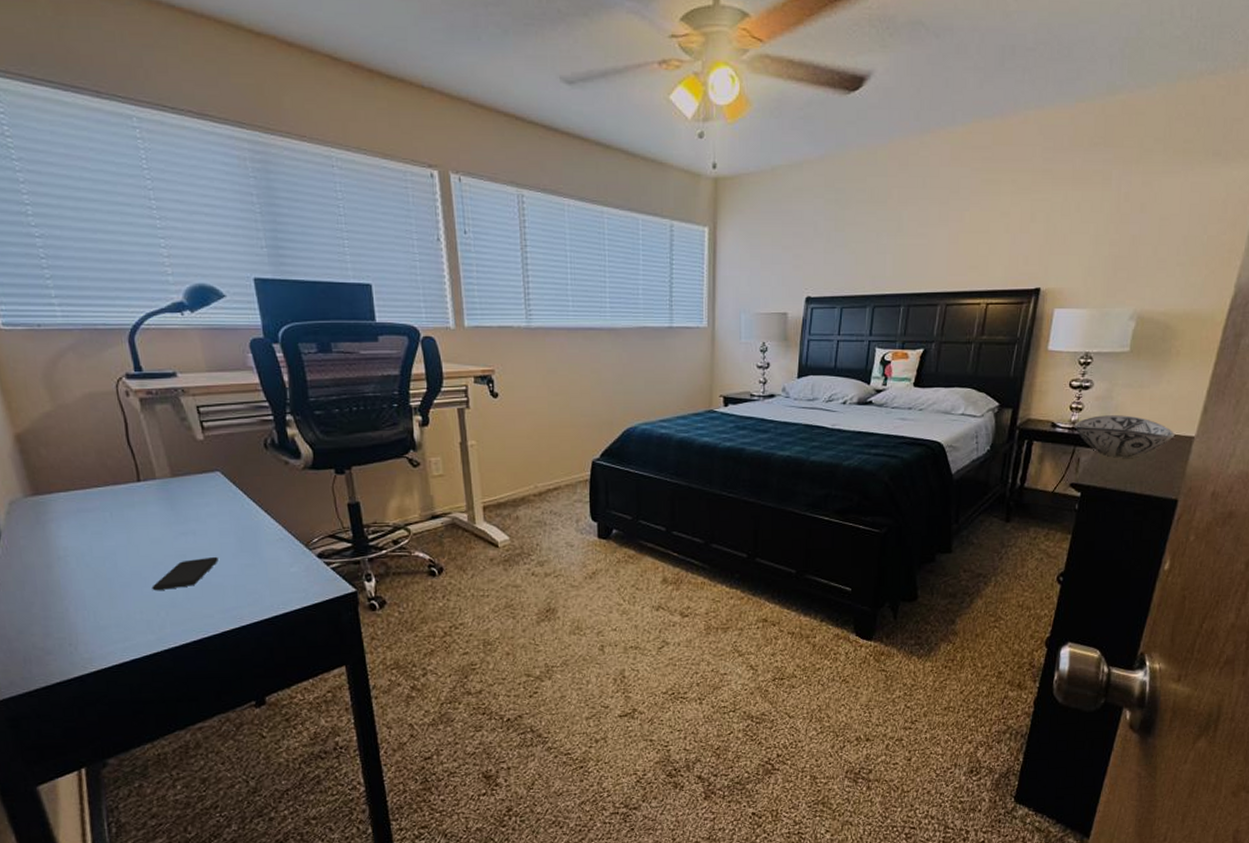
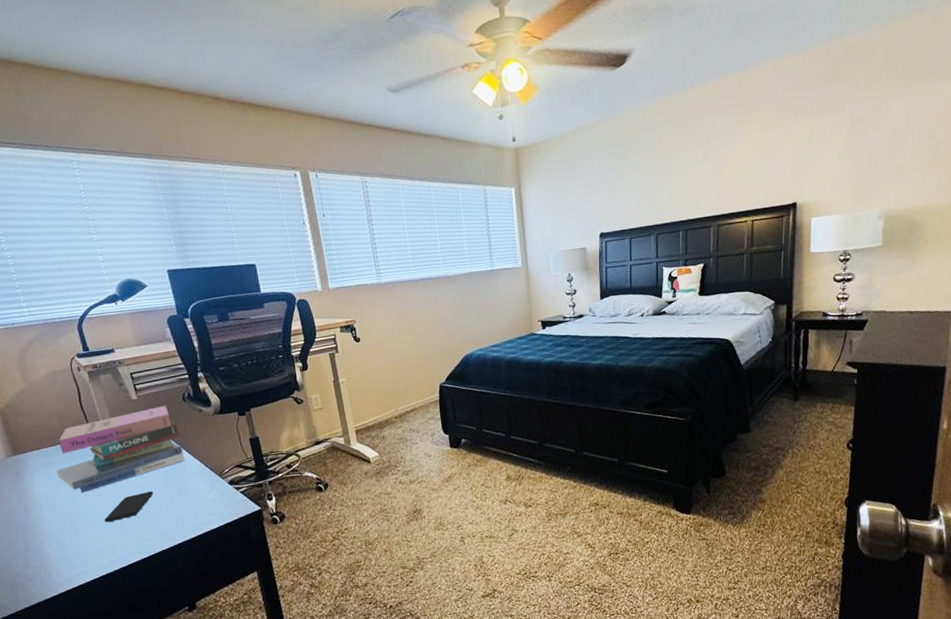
books: none [91,452,263,552] -> present [56,406,185,493]
decorative bowl: present [1074,415,1175,458] -> none [842,299,934,336]

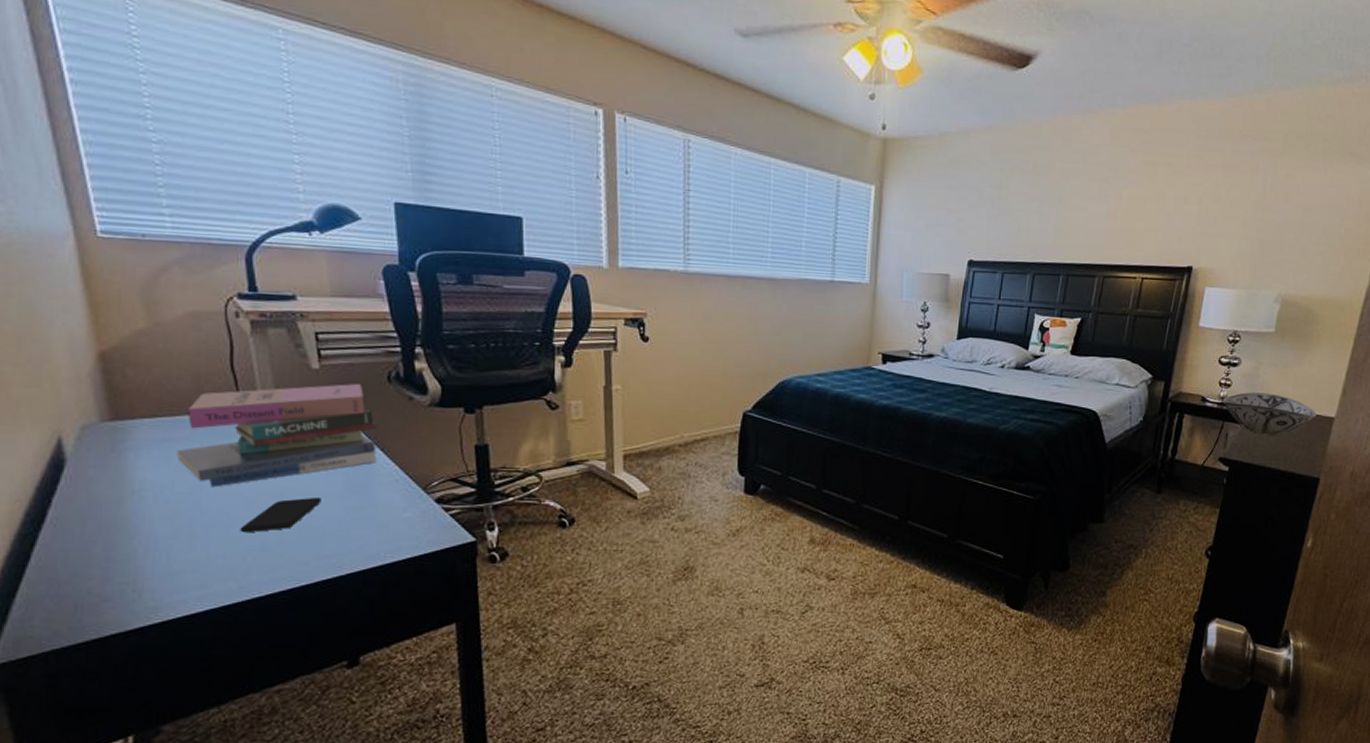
decorative bowl: none [842,299,934,336] -> present [1222,392,1316,435]

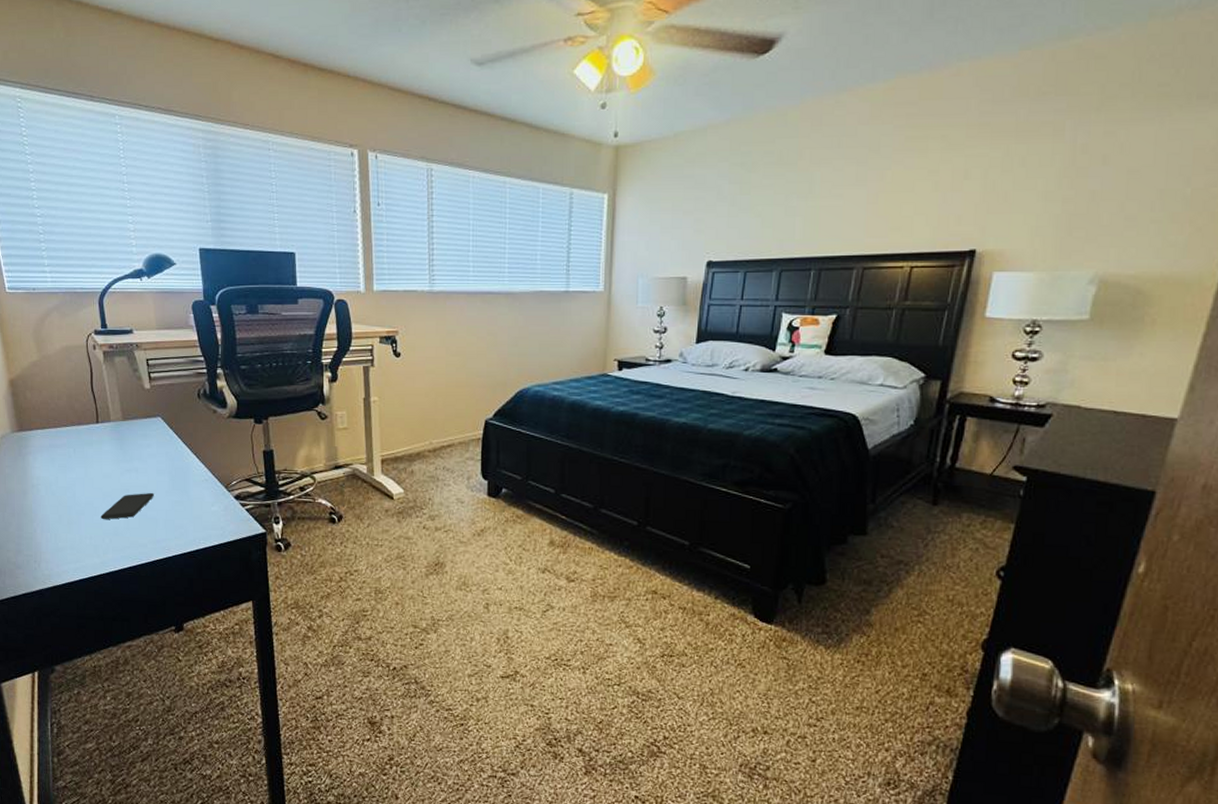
books: present [177,384,377,488] -> none [59,400,192,484]
decorative bowl: present [1222,392,1316,435] -> none [1018,391,1150,440]

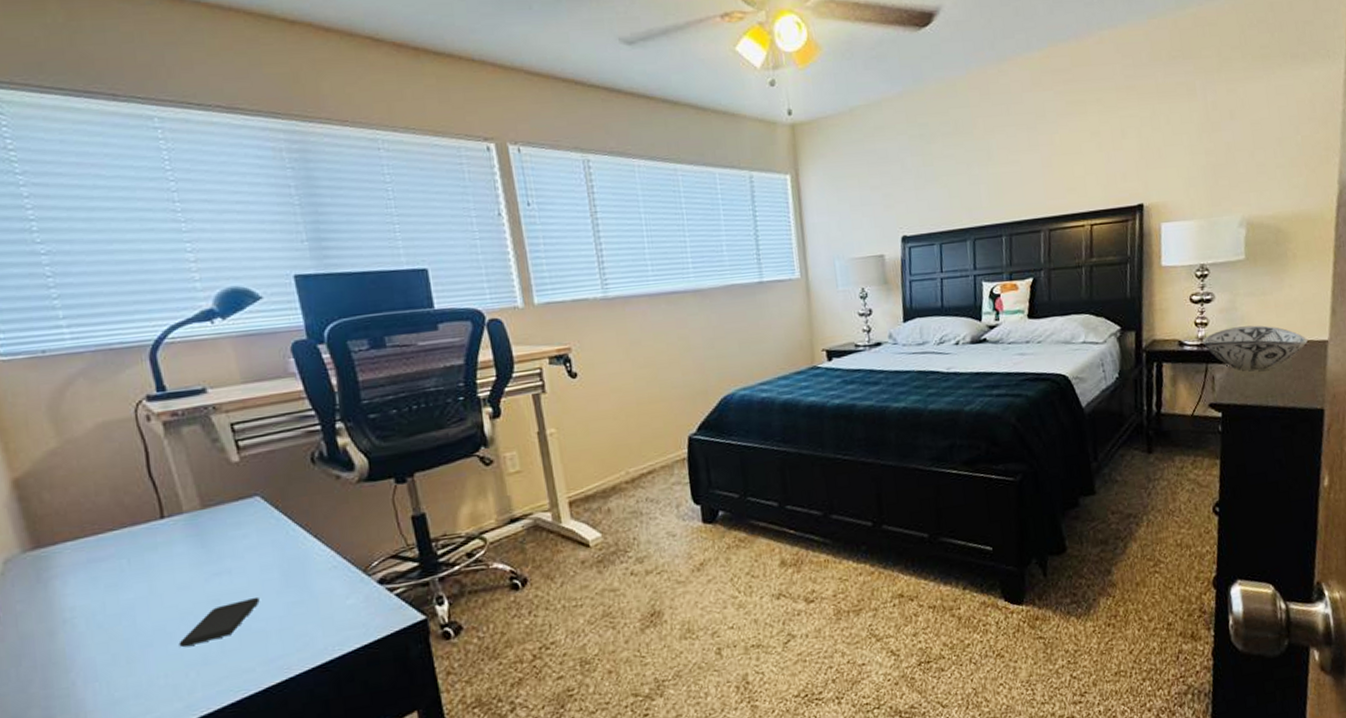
decorative bowl: none [1018,391,1150,440] -> present [1202,325,1308,371]

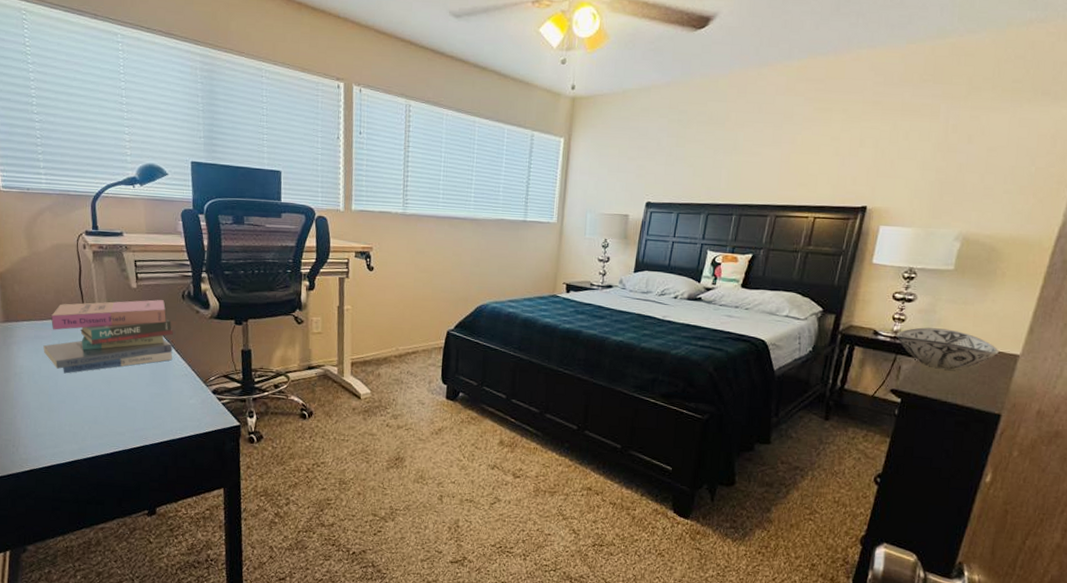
books: none [104,470,312,604] -> present [43,299,173,374]
mobile phone: present [178,596,260,648] -> none [81,384,135,409]

